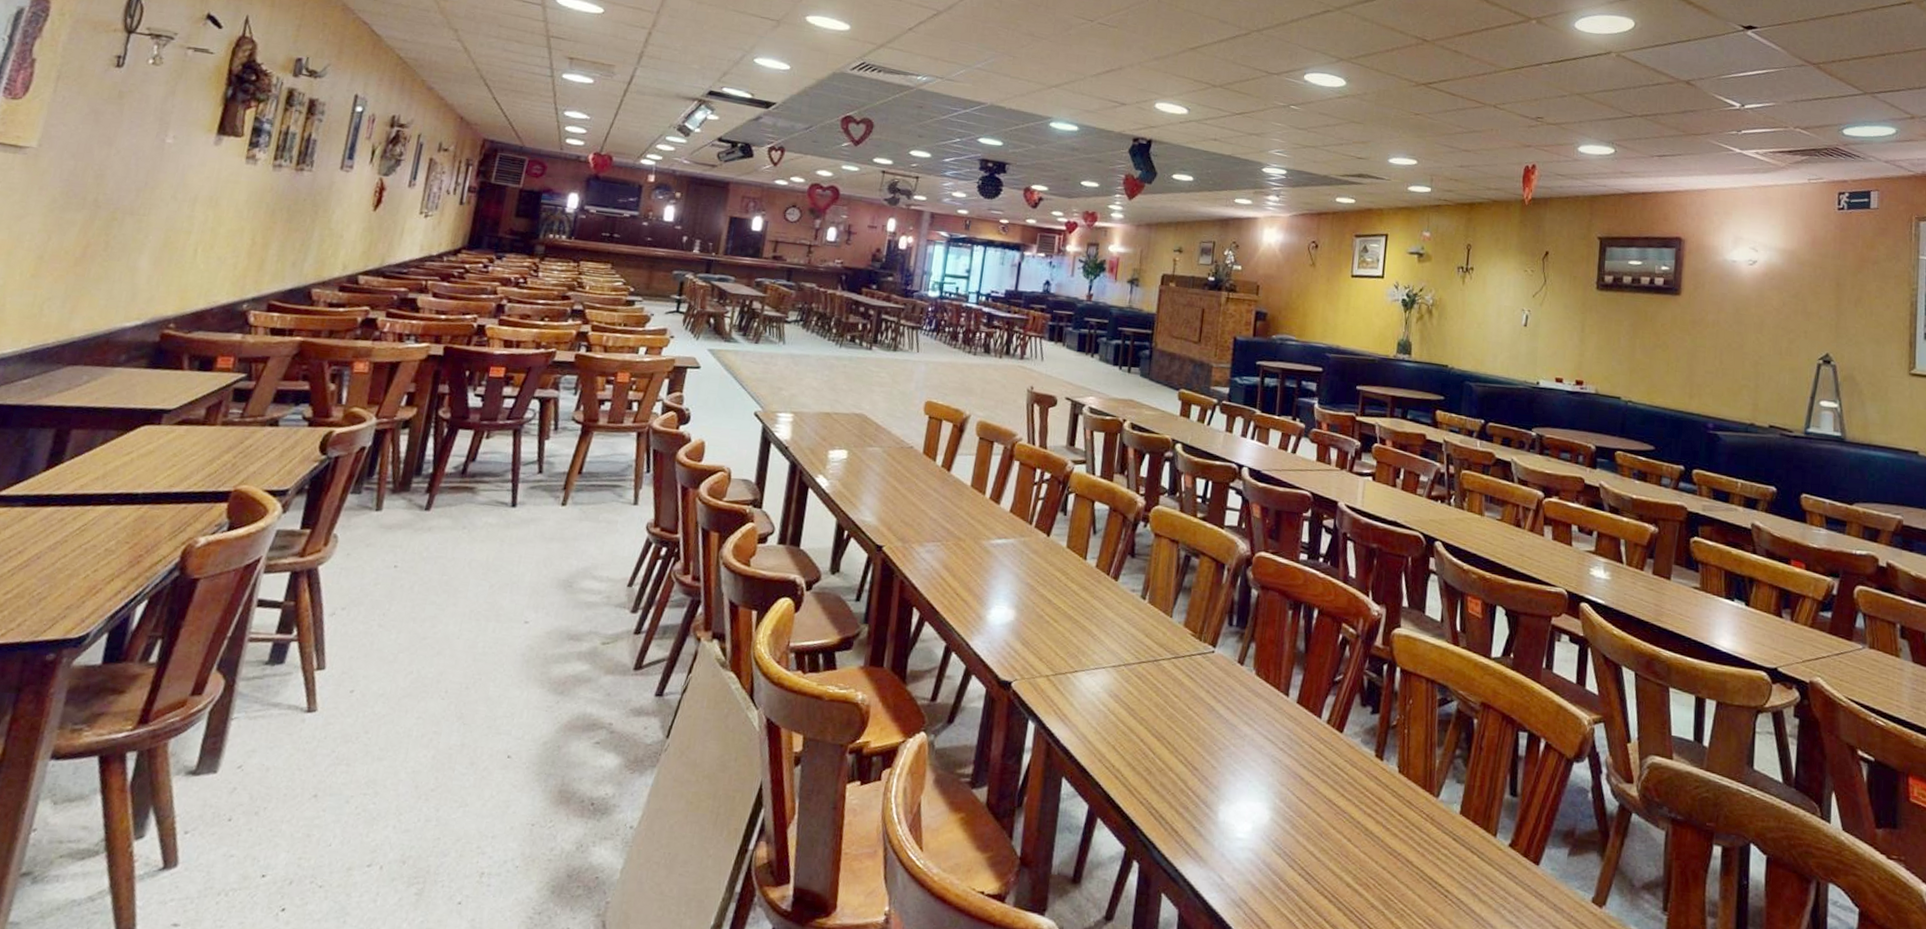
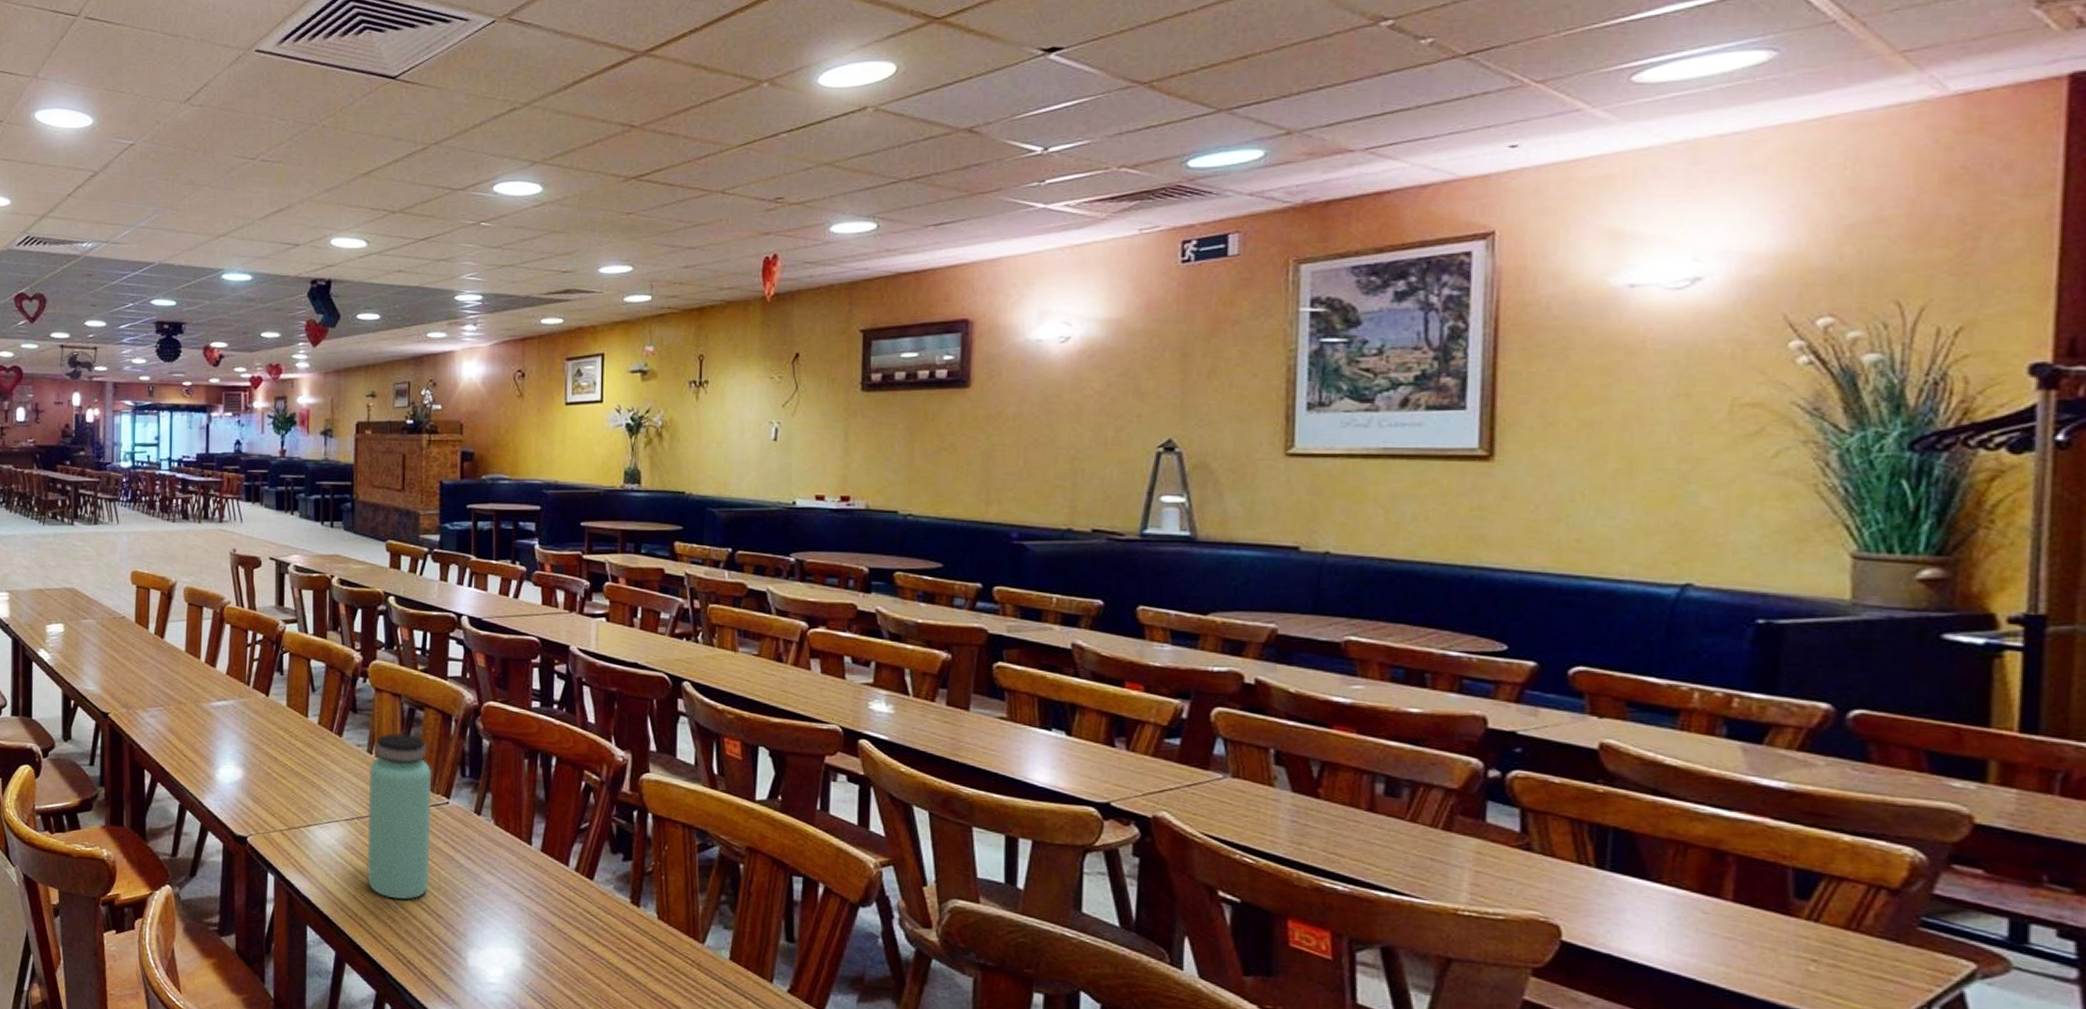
bottle: none [1128,579,1202,751] -> present [366,732,432,900]

